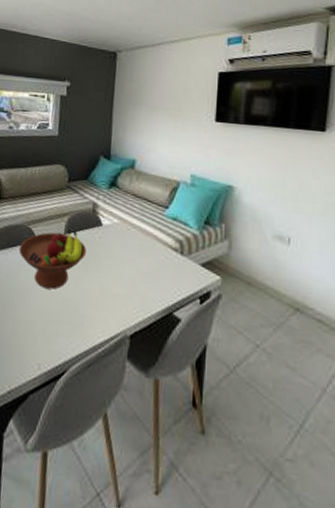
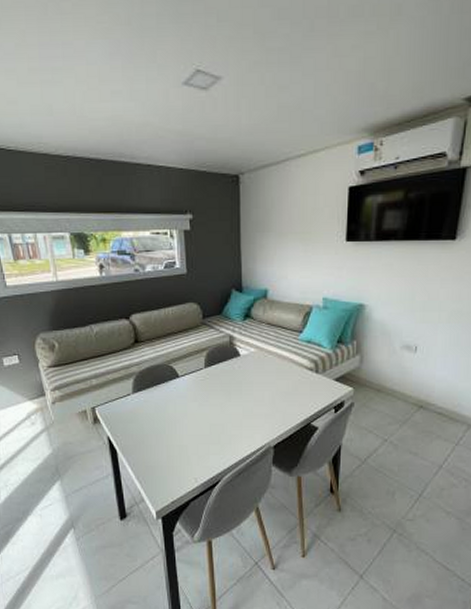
fruit bowl: present [19,229,87,290] -> none [163,363,228,417]

